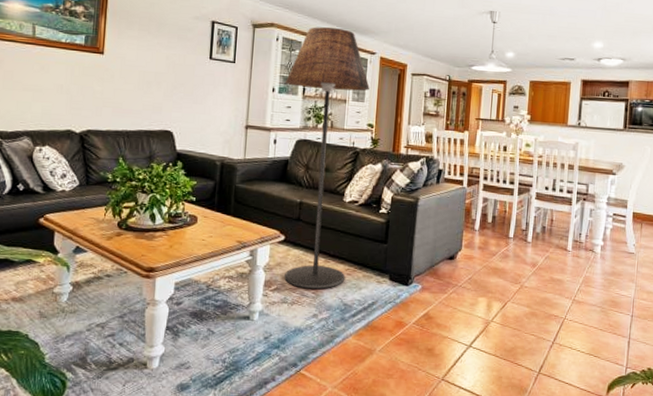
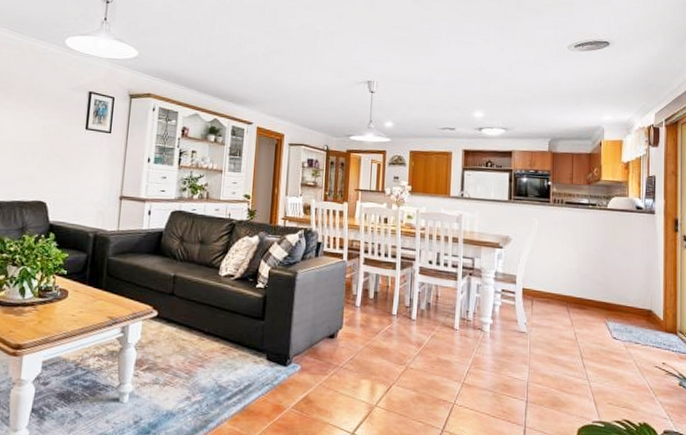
floor lamp: present [284,27,370,289] -> none [156,97,246,369]

